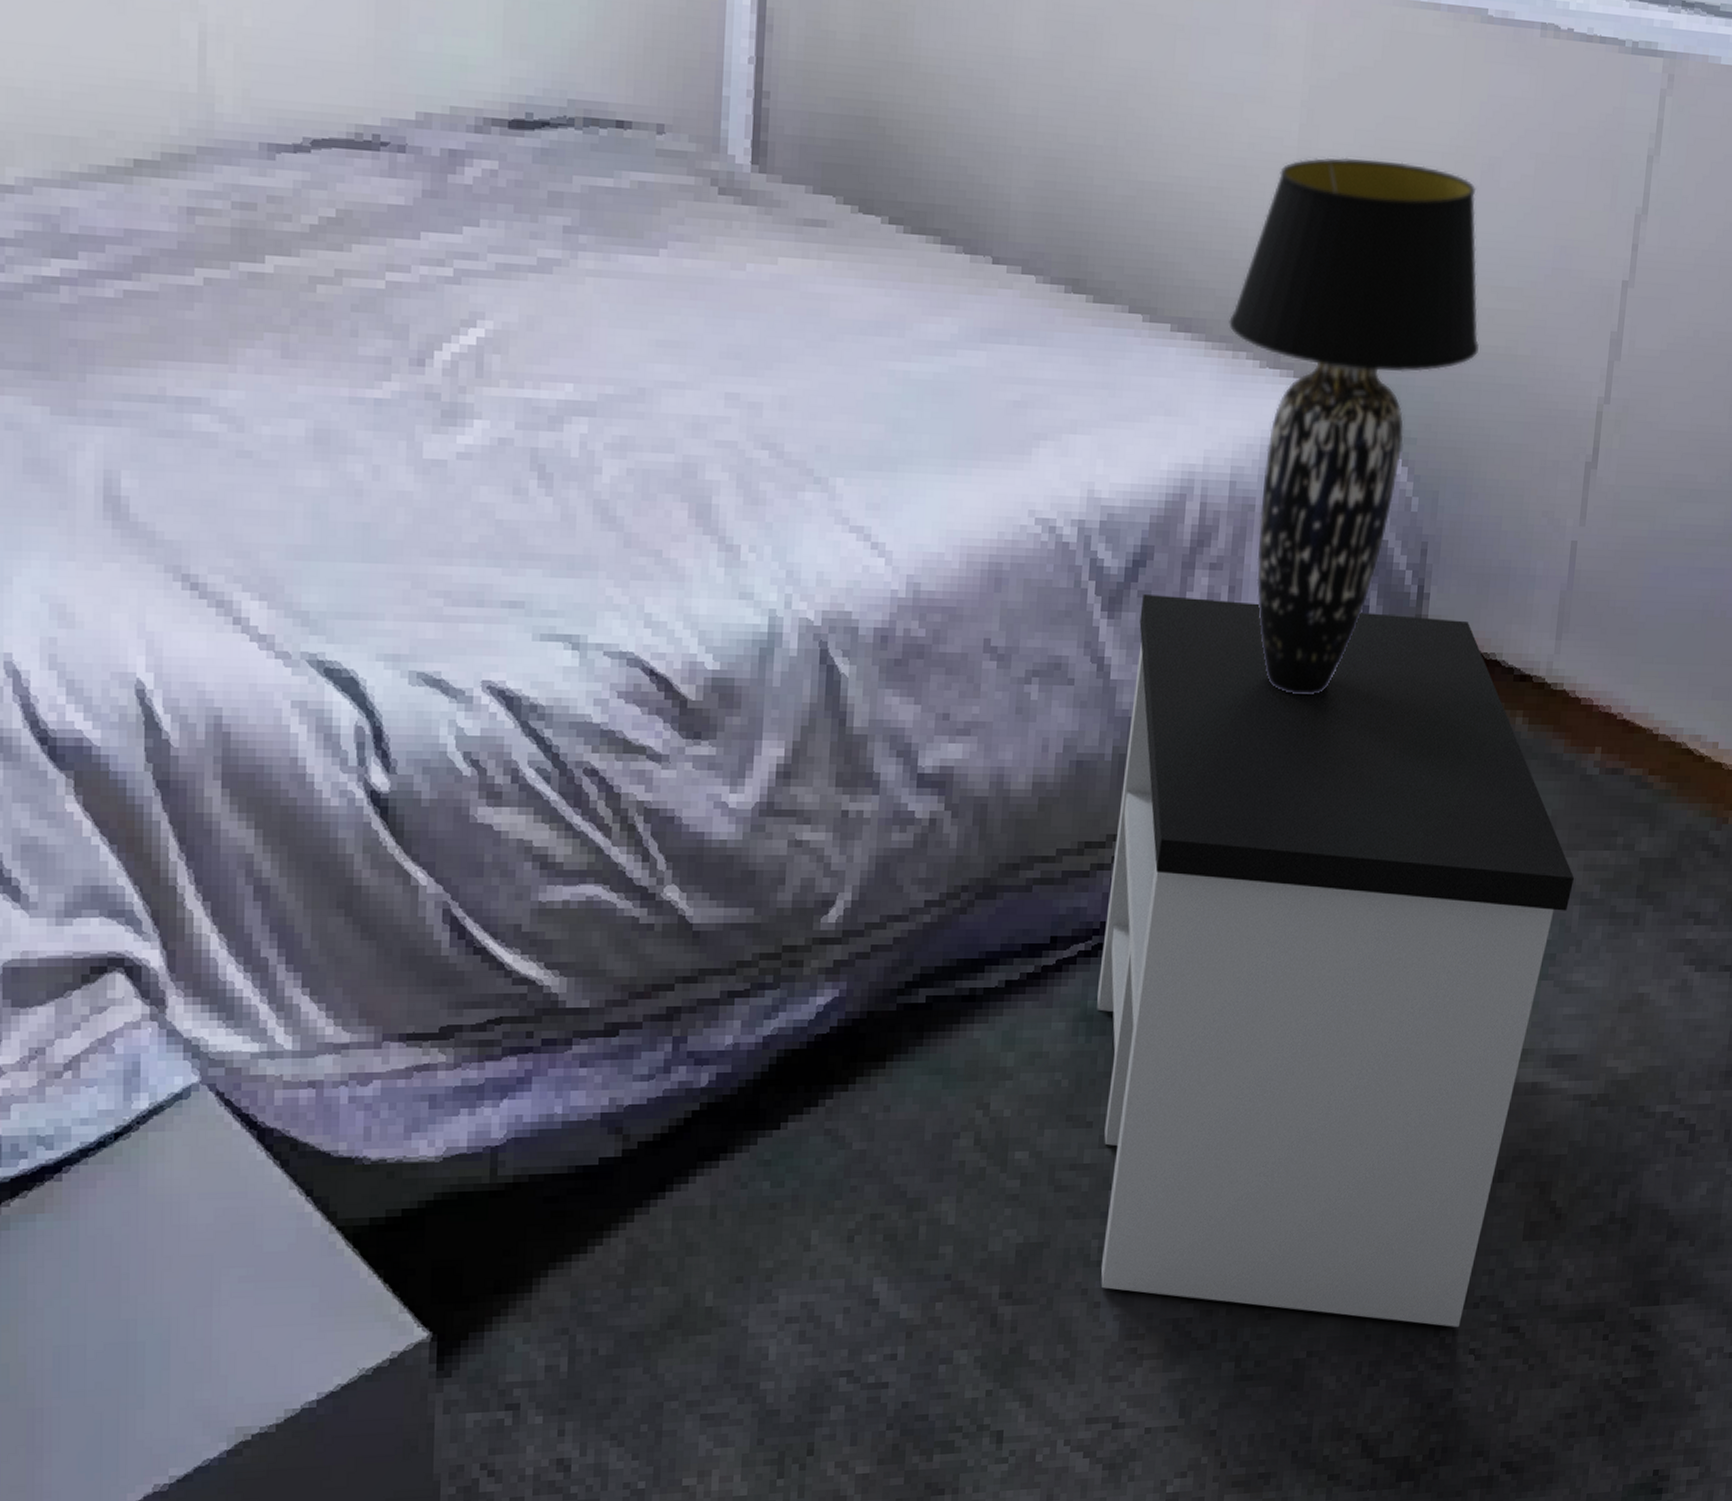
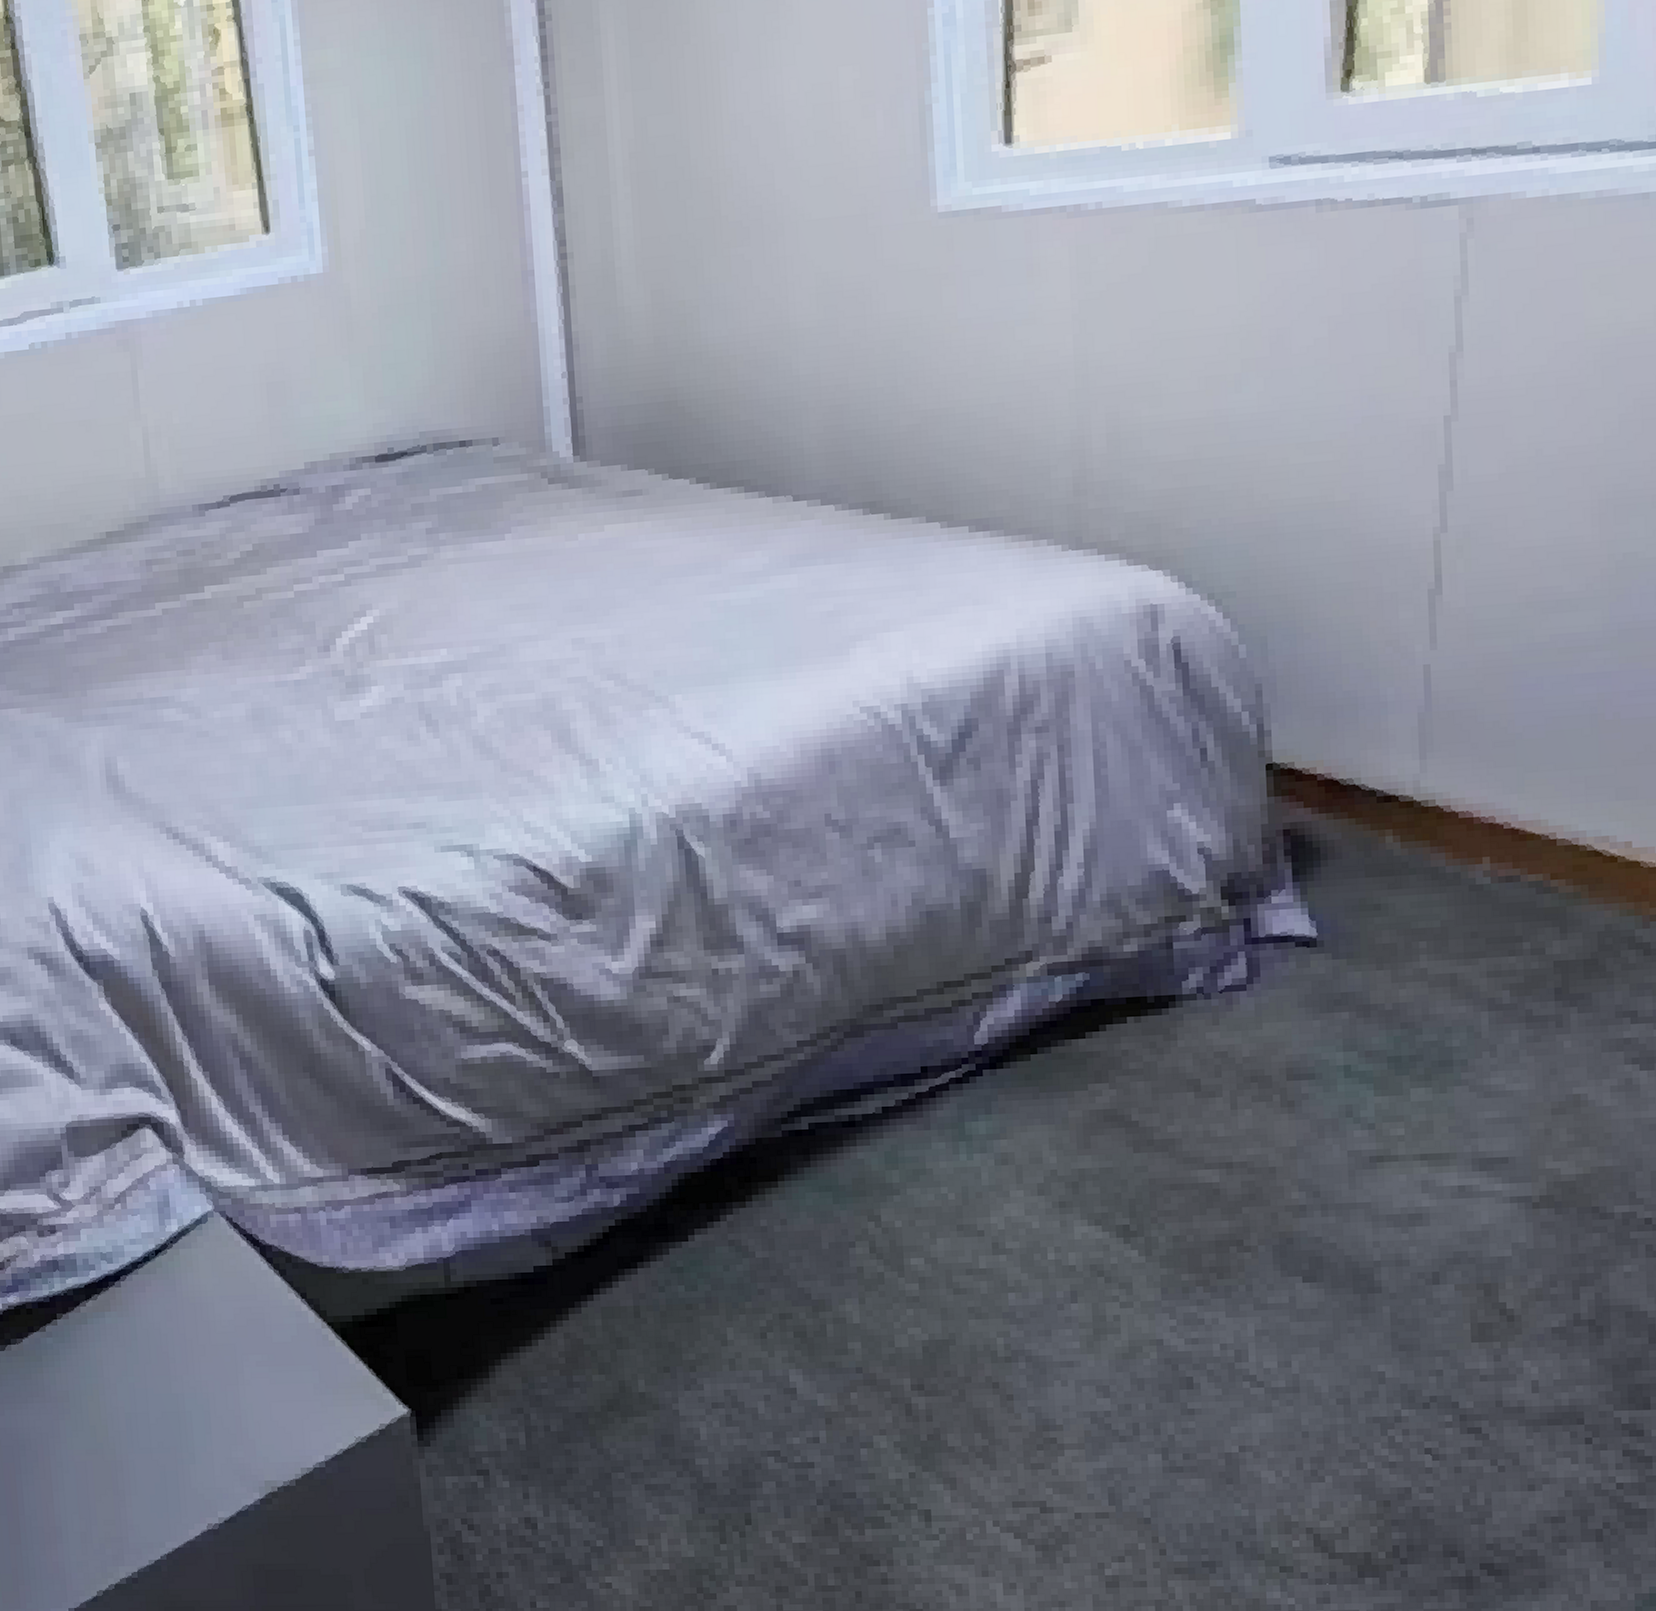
side table: present [1097,593,1574,1327] -> none [971,751,1477,1427]
table lamp: present [1229,157,1479,695] -> none [1025,348,1291,836]

